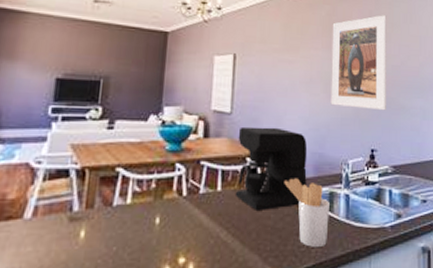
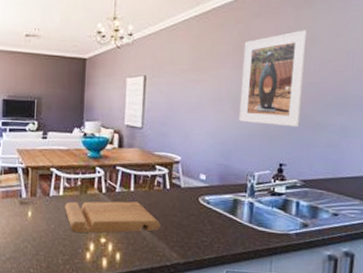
cutting board: none [132,204,252,255] -> present [64,201,161,233]
coffee maker: present [235,126,308,210] -> none [145,139,213,209]
utensil holder: present [284,178,329,248] -> none [190,185,233,244]

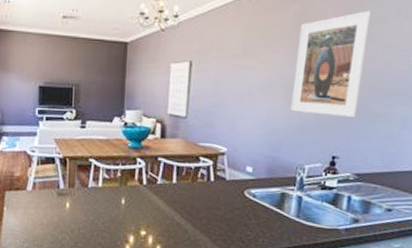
cutting board: present [64,201,161,233] -> none [103,193,203,226]

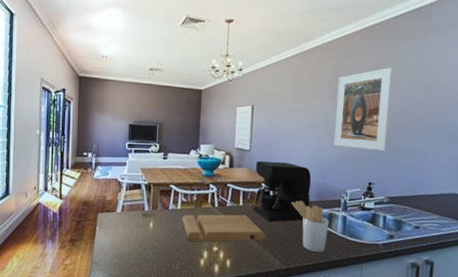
cutting board: none [103,193,203,226] -> present [182,214,266,243]
coffee maker: none [188,129,261,203] -> present [252,160,312,222]
utensil holder: none [235,177,280,239] -> present [291,200,329,253]

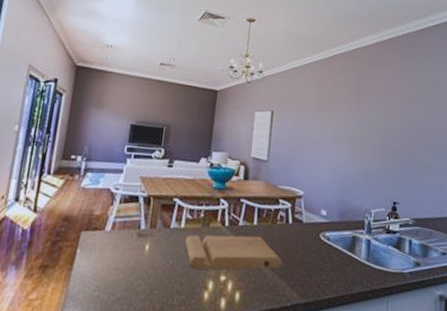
coffee maker: present [252,160,312,222] -> none [268,173,334,246]
utensil holder: present [291,200,329,253] -> none [311,220,352,283]
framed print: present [333,67,393,152] -> none [356,80,414,168]

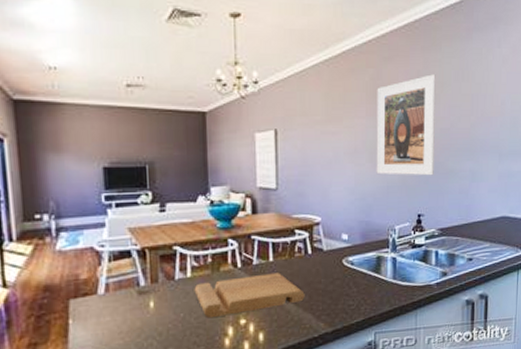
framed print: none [356,80,414,168] -> present [376,74,436,176]

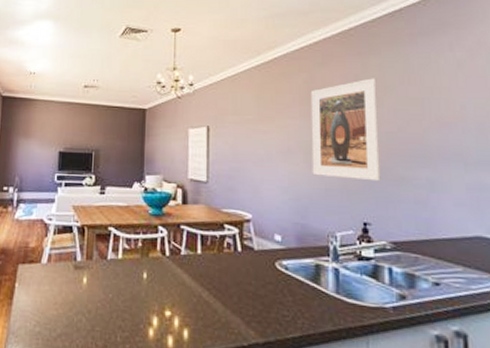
cutting board: present [194,273,305,319] -> none [123,266,234,305]

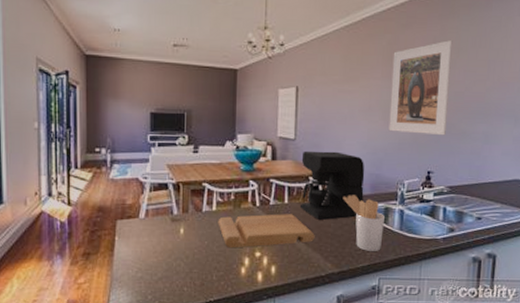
cutting board: none [123,266,234,305] -> present [218,214,315,248]
coffee maker: none [214,195,289,276] -> present [299,151,365,220]
utensil holder: none [264,247,316,320] -> present [343,195,385,252]

